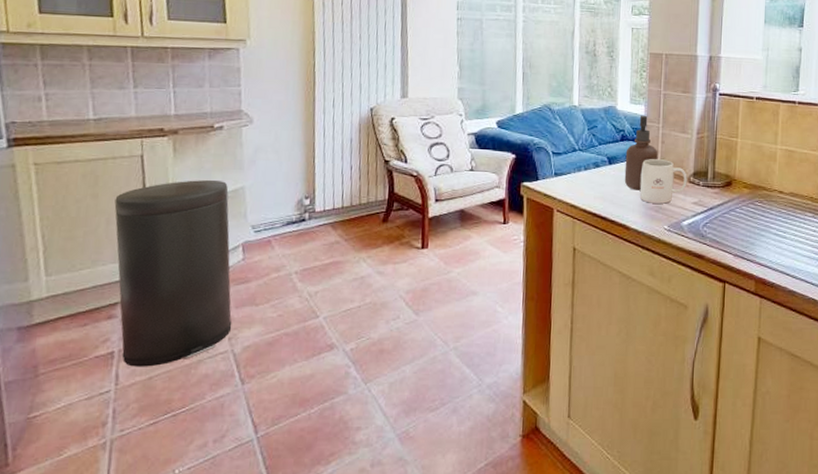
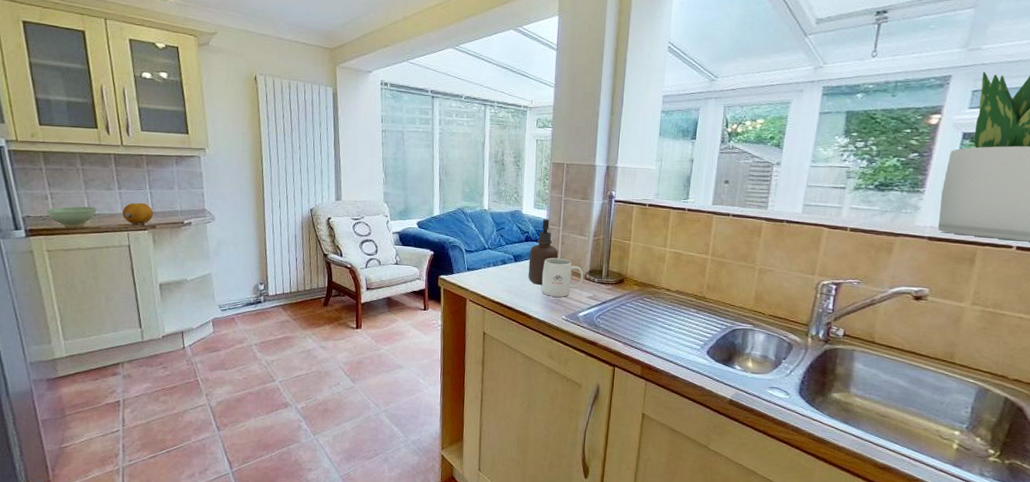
bowl: none [35,109,104,136] -> present [44,206,97,228]
pedal bin: present [114,179,232,367] -> none [111,266,208,414]
fruit: none [136,103,177,129] -> present [122,202,154,224]

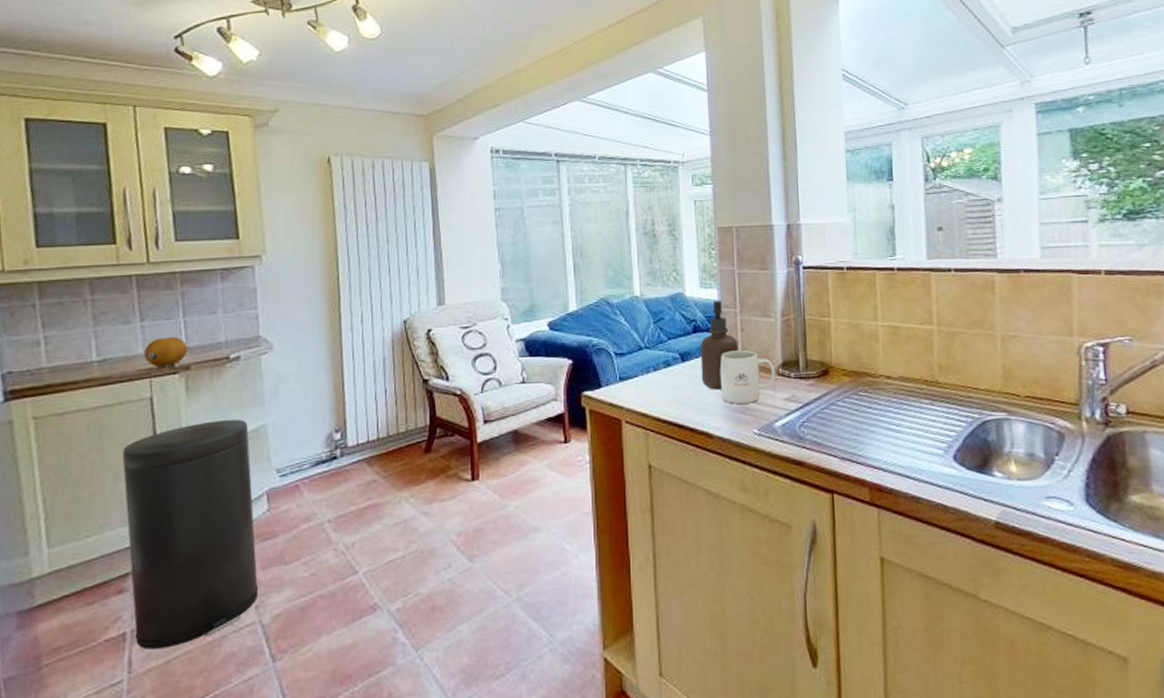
bowl: present [44,206,97,228] -> none [33,349,108,383]
pedal bin: none [111,266,208,414] -> present [122,419,259,650]

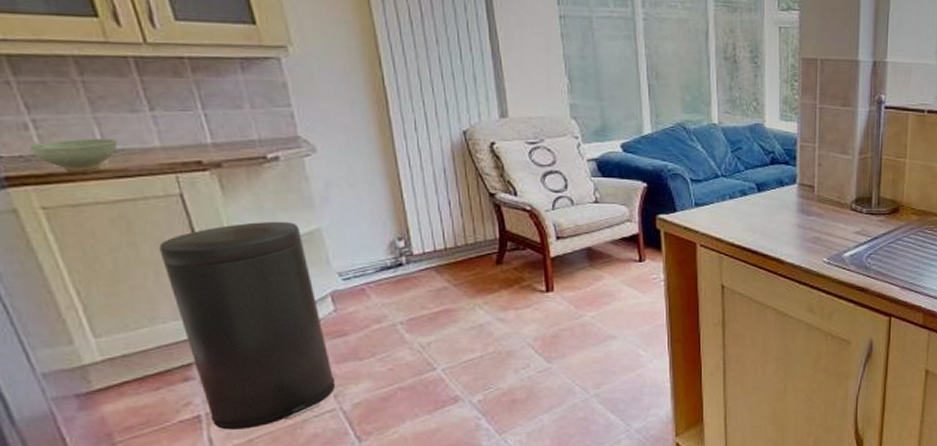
bowl: none [33,349,108,383] -> present [25,138,118,172]
fruit: present [144,336,188,366] -> none [162,129,216,162]
soap dispenser: present [700,300,739,390] -> none [776,133,815,220]
mug: present [719,350,776,404] -> none [794,184,849,234]

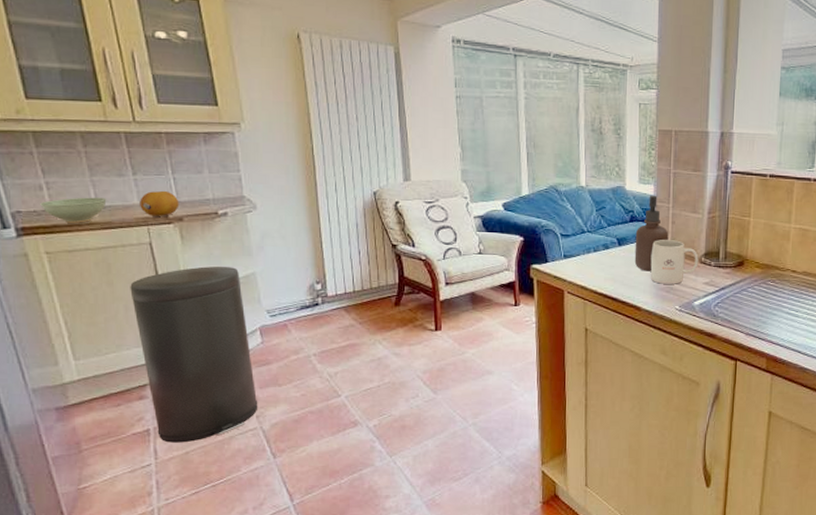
fruit: none [162,129,216,162] -> present [140,190,179,216]
soap dispenser: none [776,133,815,220] -> present [634,195,669,271]
mug: none [794,184,849,234] -> present [650,240,699,284]

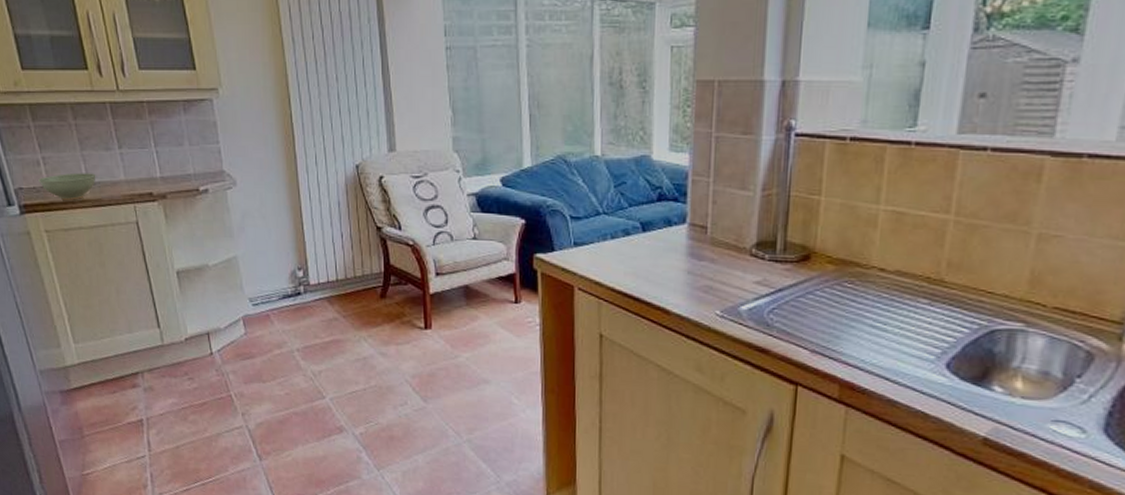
pedal bin: present [130,266,258,443] -> none [120,248,244,436]
fruit: present [140,190,179,216] -> none [126,165,163,193]
soap dispenser: present [634,195,669,271] -> none [662,166,708,265]
mug: present [650,240,699,284] -> none [683,224,748,283]

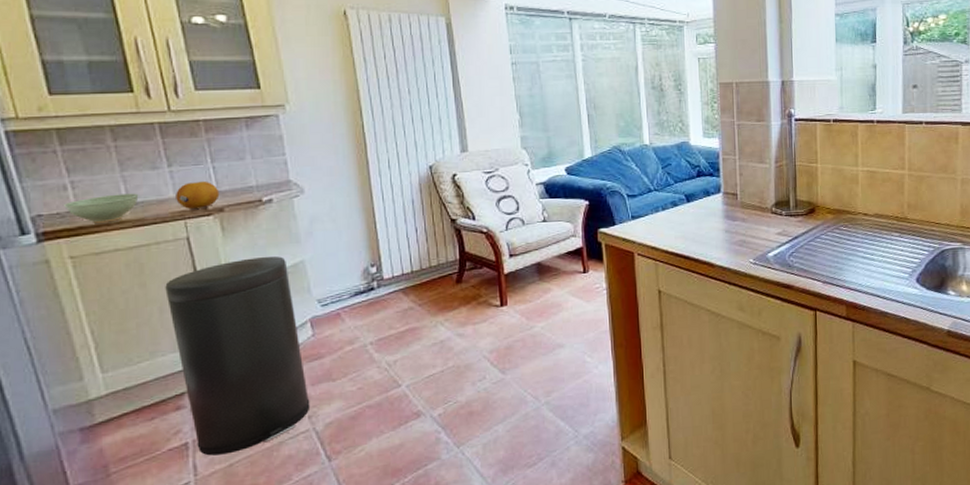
pedal bin: none [120,248,244,436] -> present [165,256,310,456]
fruit: none [126,165,163,193] -> present [176,180,220,209]

